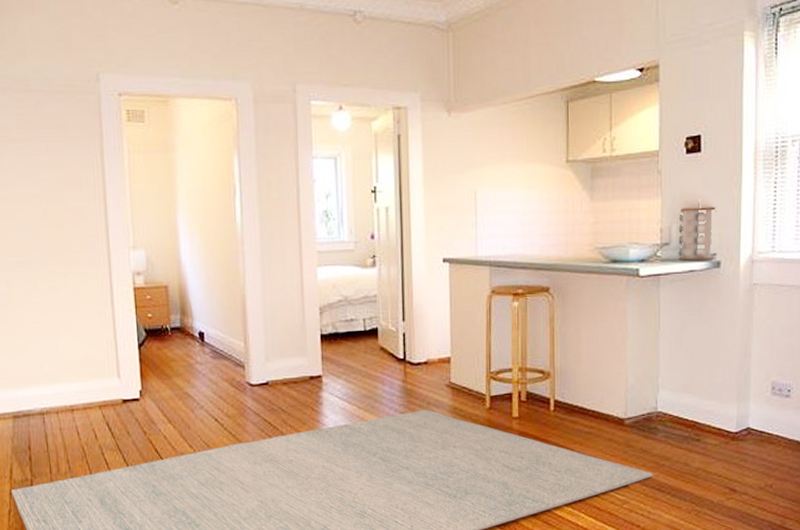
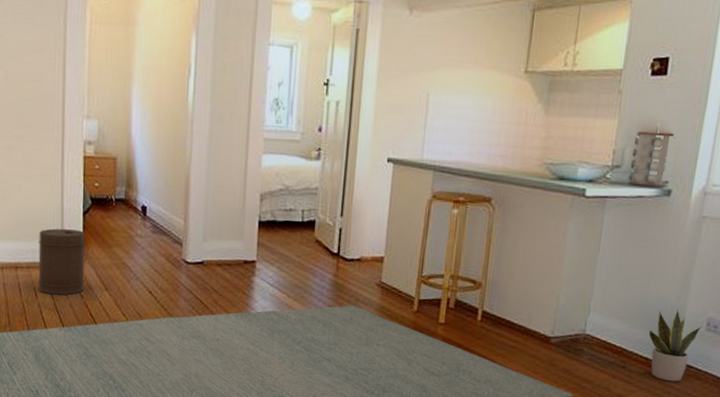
basket: none [93,364,146,434] -> present [38,228,85,296]
potted plant: none [718,376,768,450] -> present [648,309,702,382]

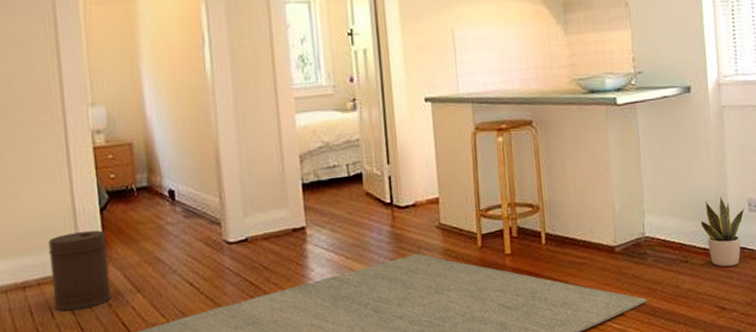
spice rack: present [628,126,676,189] -> none [648,30,687,89]

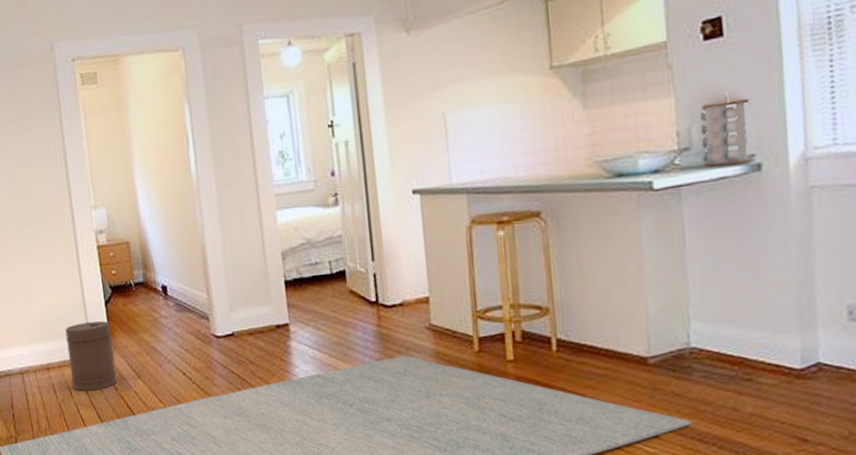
spice rack: none [648,30,687,89] -> present [700,94,757,168]
potted plant: present [700,196,745,268] -> none [772,300,843,390]

